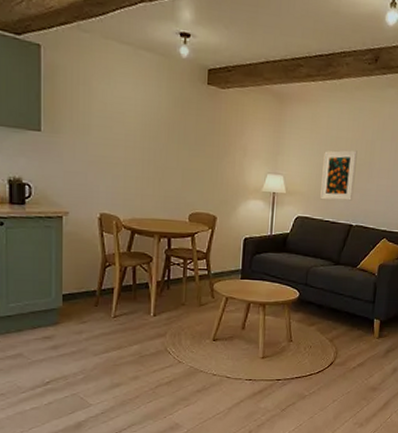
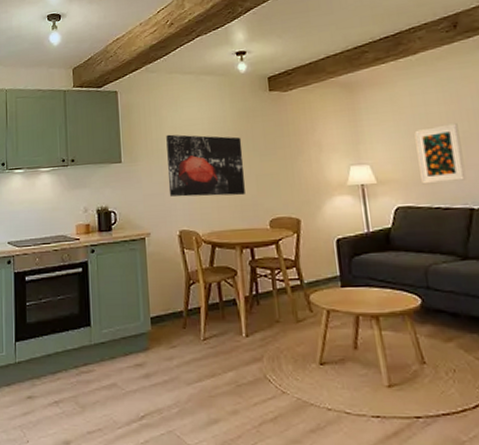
wall art: none [92,109,174,187] -> present [166,134,245,197]

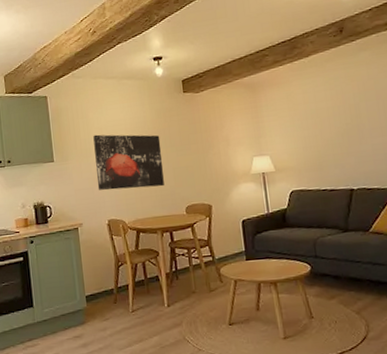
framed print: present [414,123,466,185] -> none [306,117,348,171]

